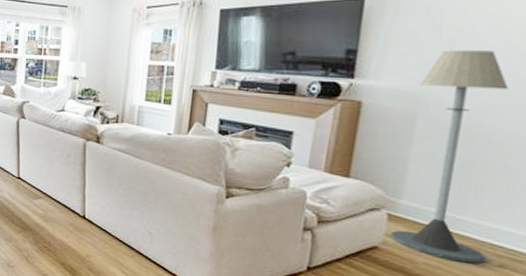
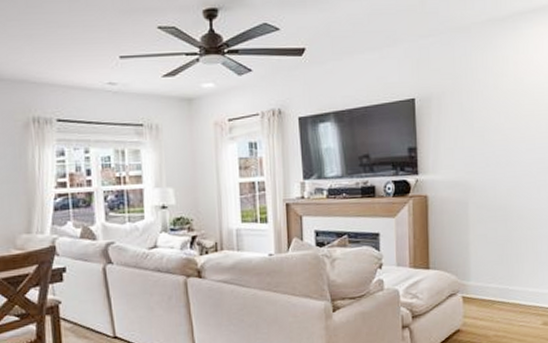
floor lamp: present [390,49,509,263] -> none [466,139,533,328]

